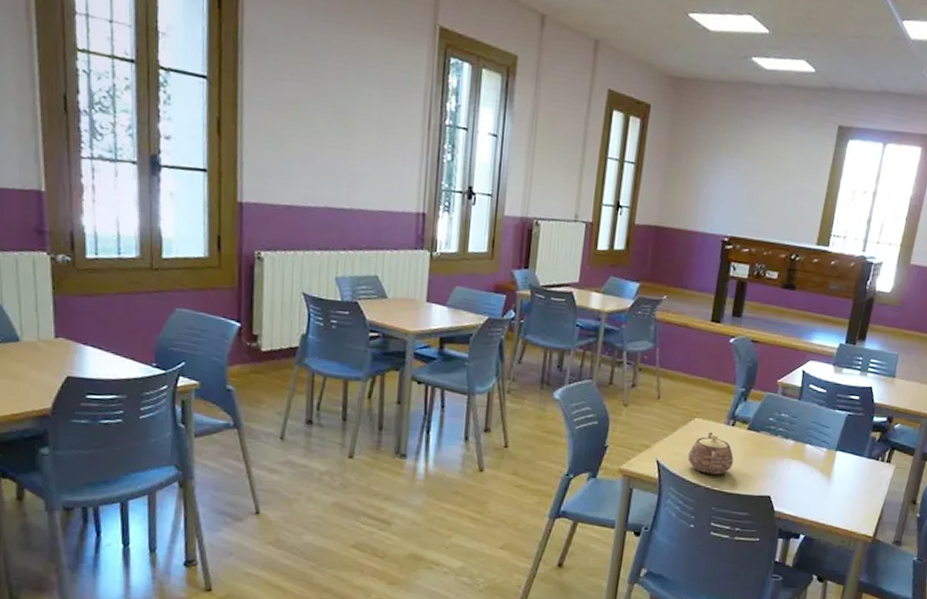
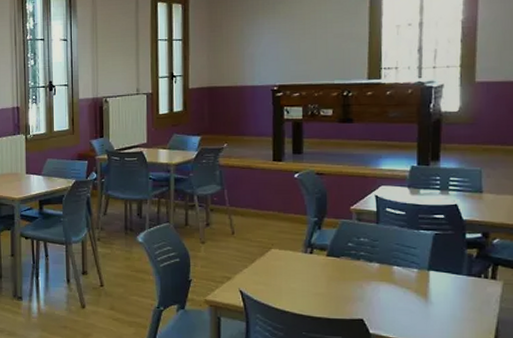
teapot: present [688,431,734,475] -> none [270,260,318,301]

